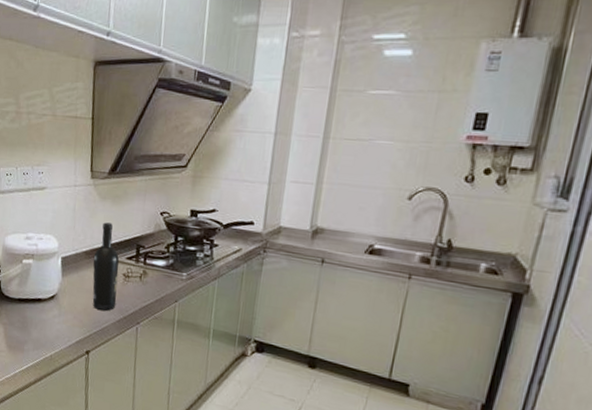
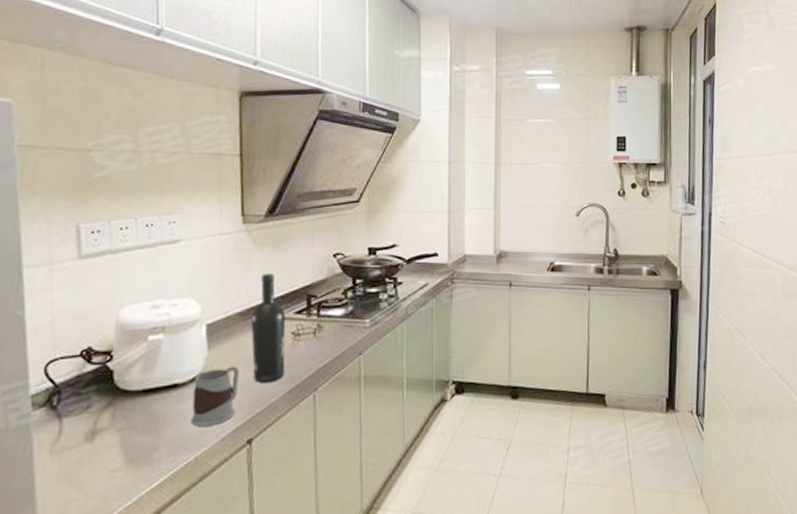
mug: none [48,292,83,335] -> present [190,365,239,426]

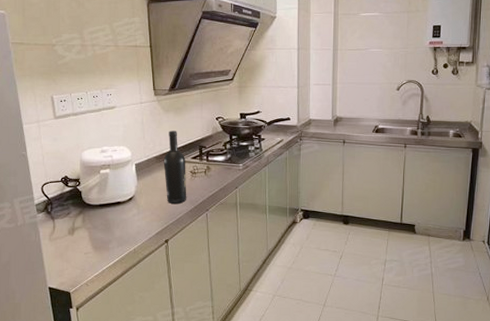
mug: present [190,365,239,426] -> none [129,192,158,229]

